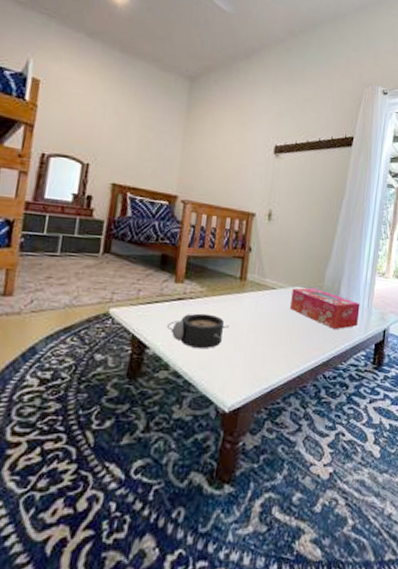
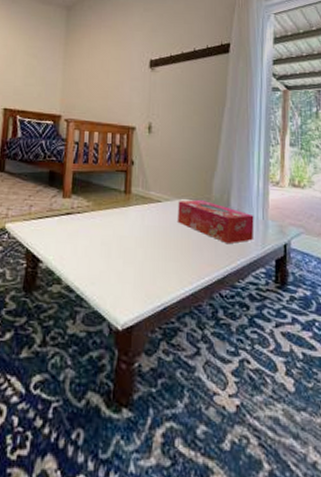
alarm clock: present [166,313,229,349] -> none [57,227,117,264]

